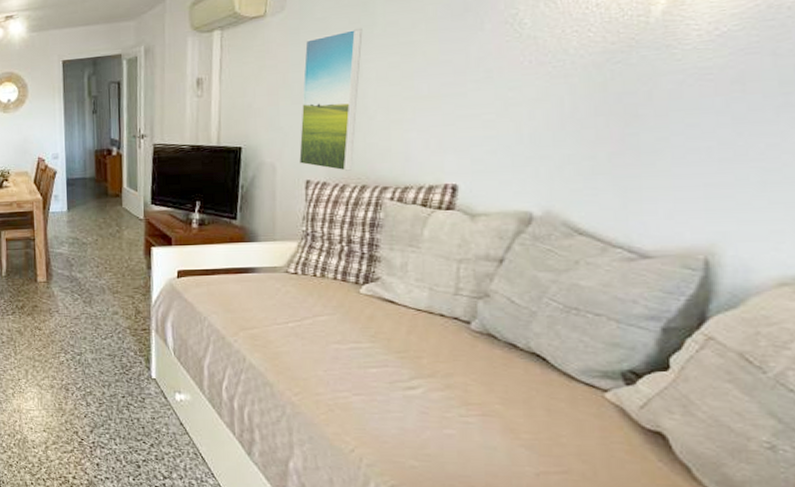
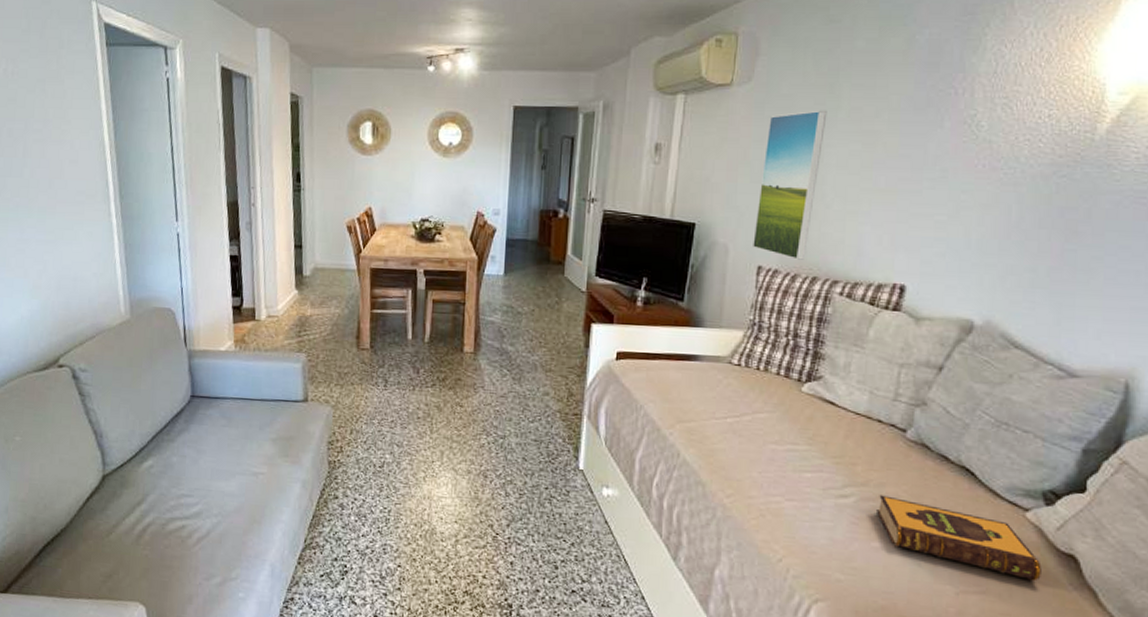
hardback book: none [446,385,627,460] -> present [877,495,1042,582]

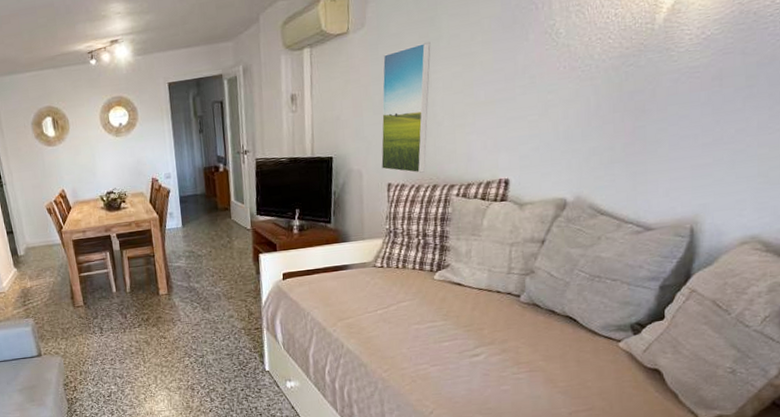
hardback book: present [877,495,1042,582] -> none [503,349,634,394]

